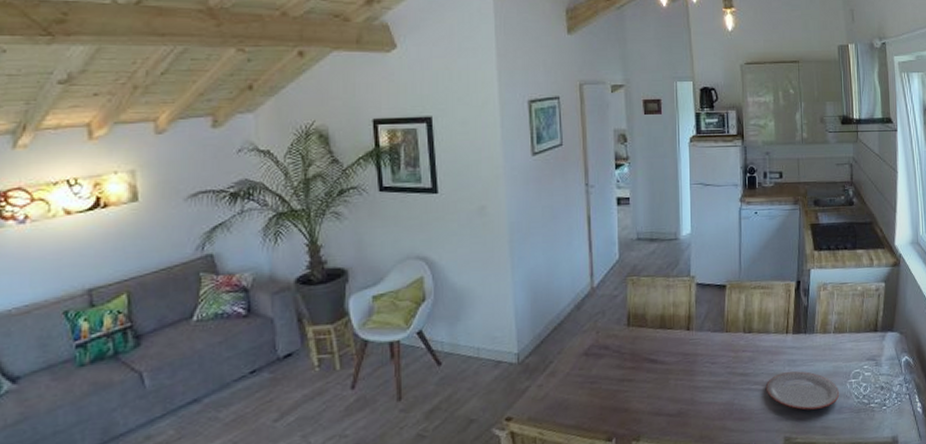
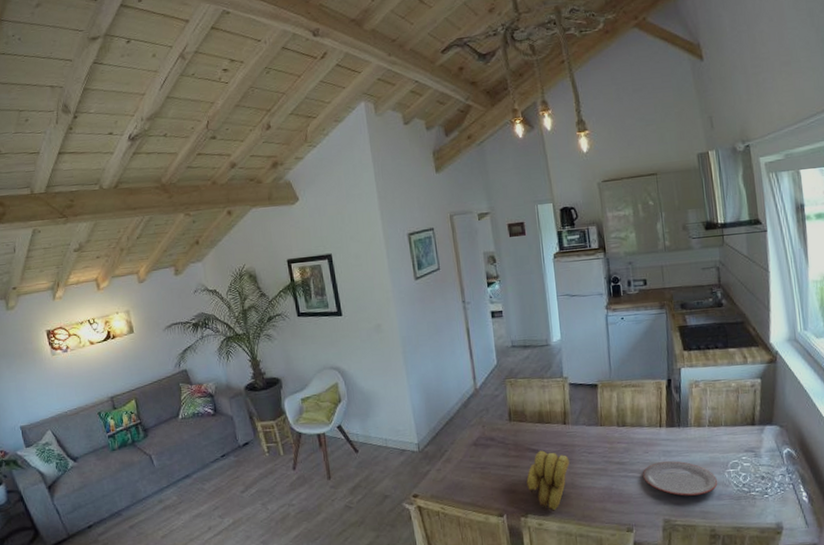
banana bunch: none [641,360,690,433] -> present [526,450,570,511]

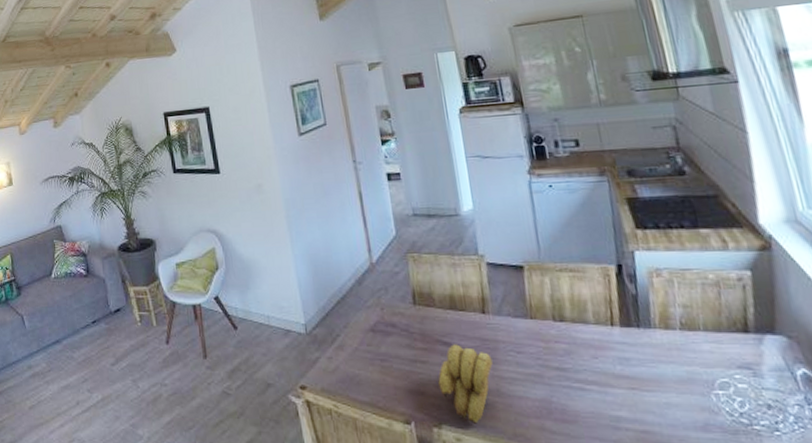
plate: present [643,461,718,496] -> none [592,372,702,422]

